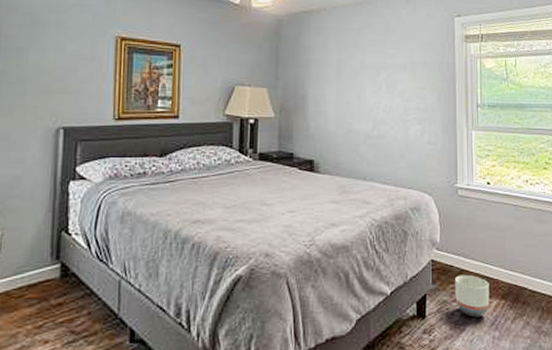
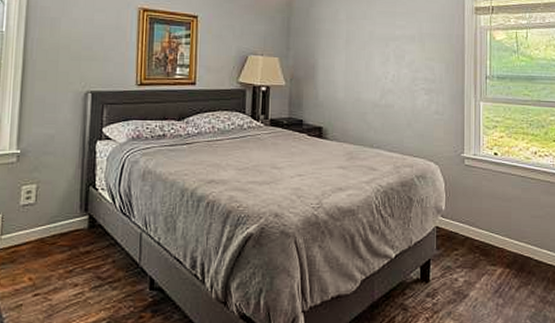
planter: present [455,275,490,318] -> none [459,242,494,284]

